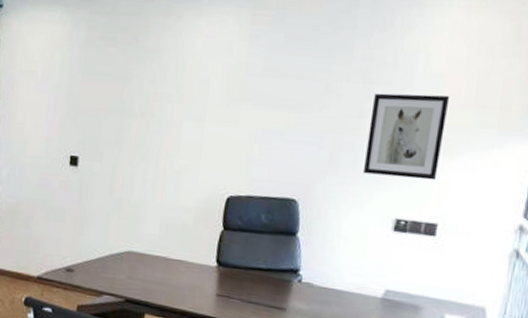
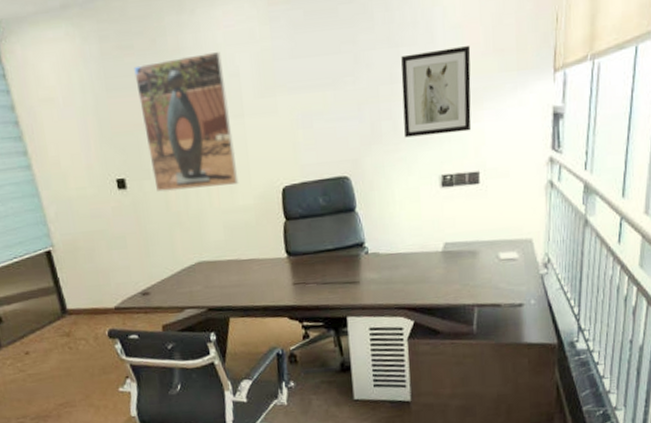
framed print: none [104,56,196,185] -> present [134,51,239,192]

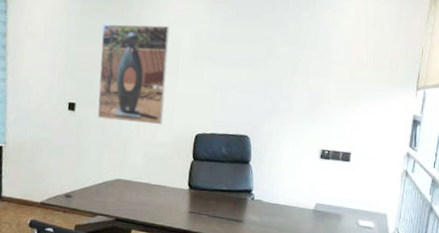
wall art: present [401,46,472,138] -> none [297,56,356,120]

